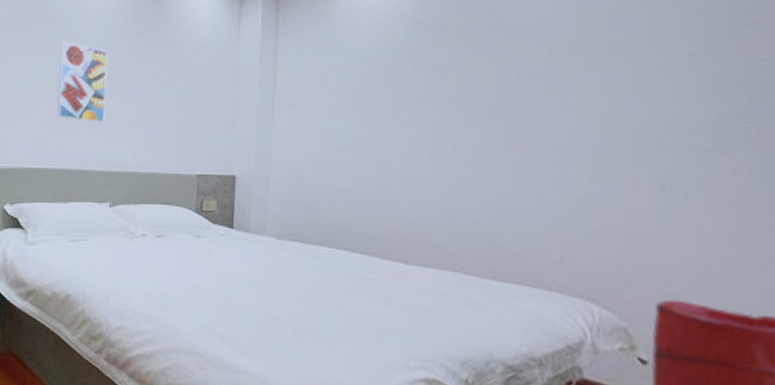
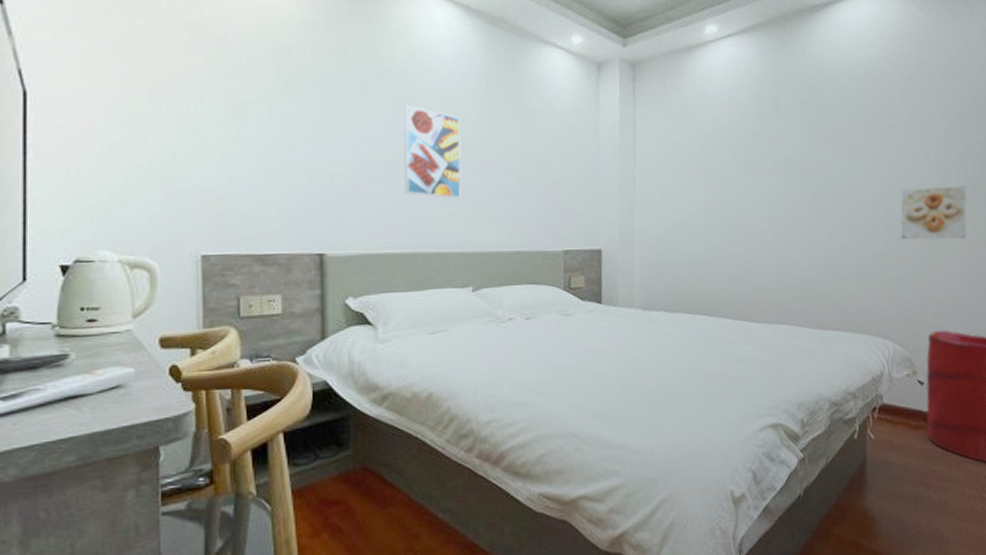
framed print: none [614,123,723,190] -> present [900,185,967,241]

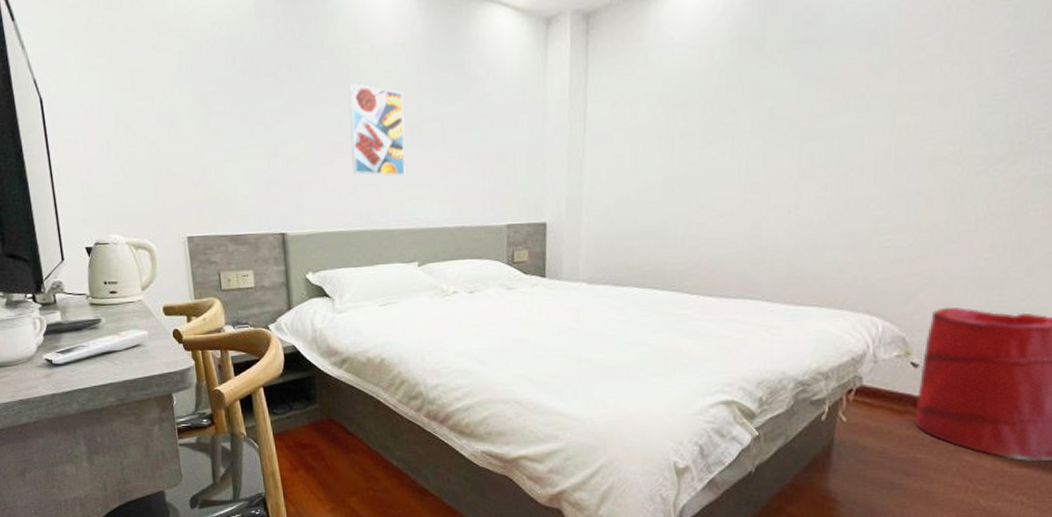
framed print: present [900,185,967,241] -> none [911,131,1017,202]

